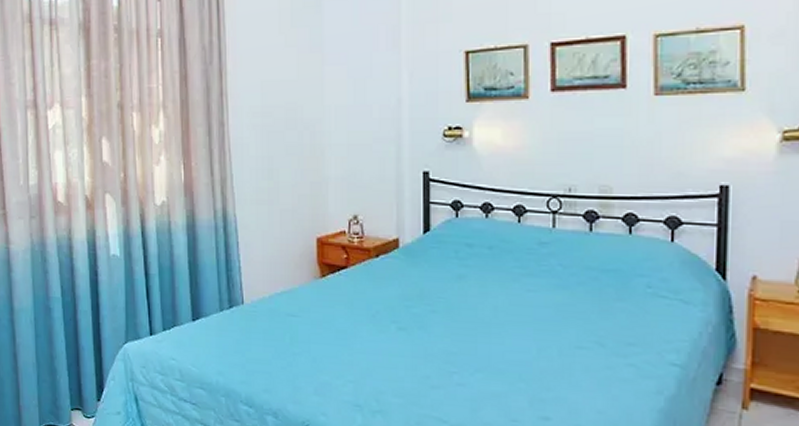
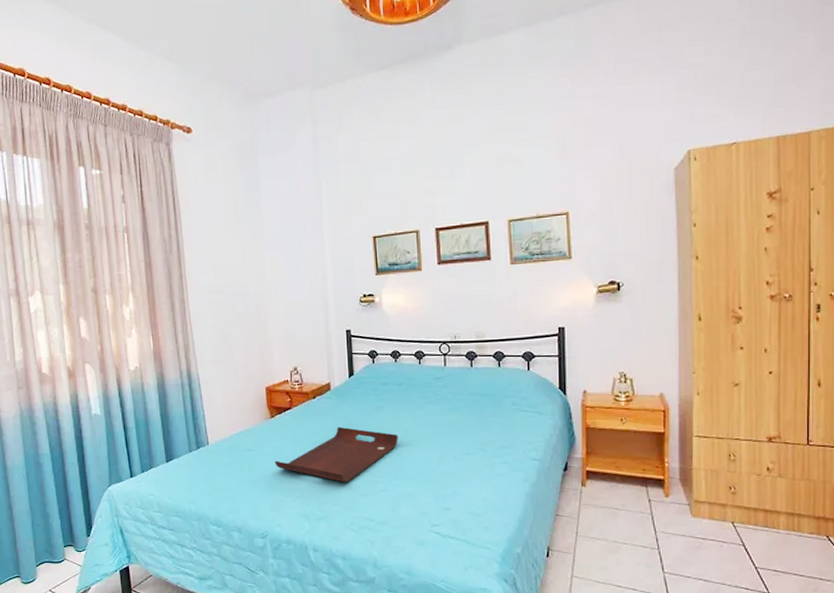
serving tray: none [323,295,485,370] -> present [274,426,398,483]

